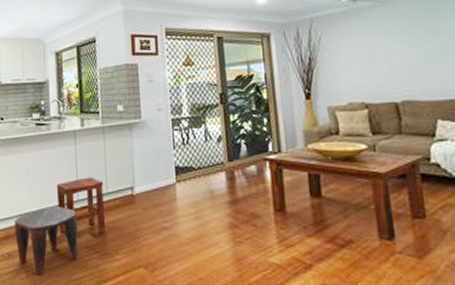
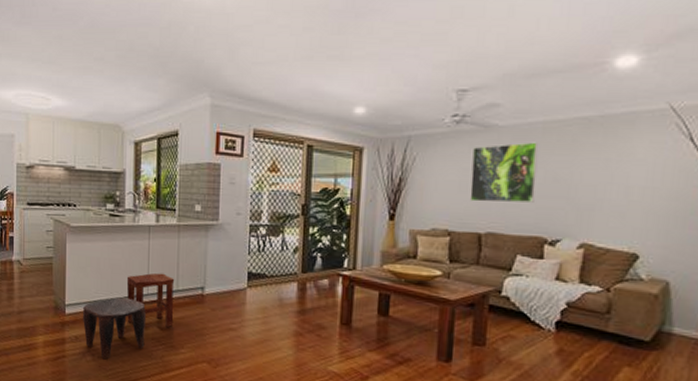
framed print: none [374,10,442,73] -> present [469,142,538,203]

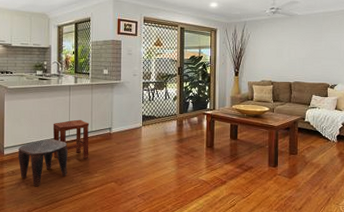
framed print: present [469,142,538,203] -> none [283,25,321,63]

